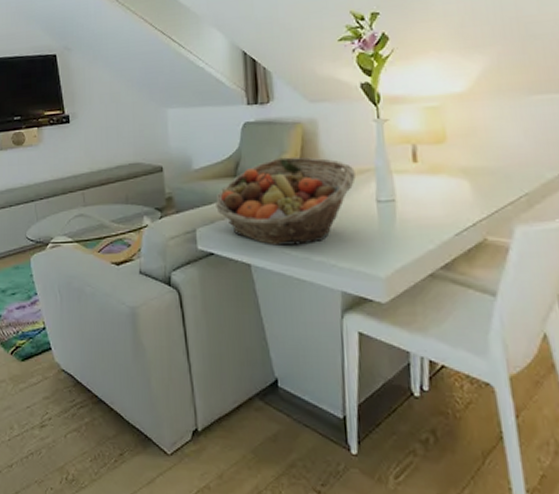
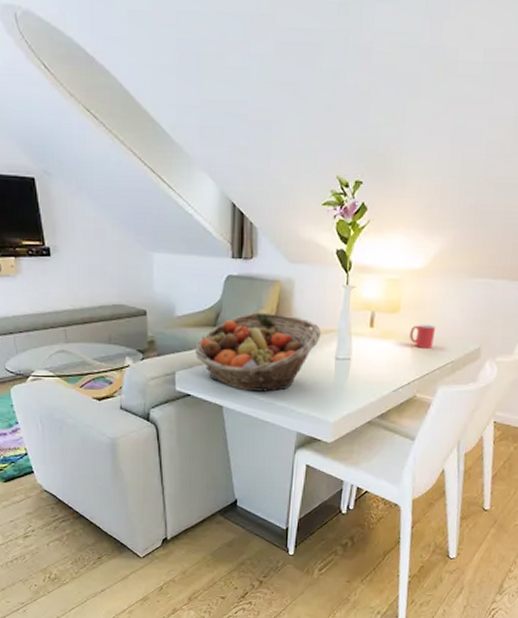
mug: none [464,152,497,181] -> present [410,324,436,348]

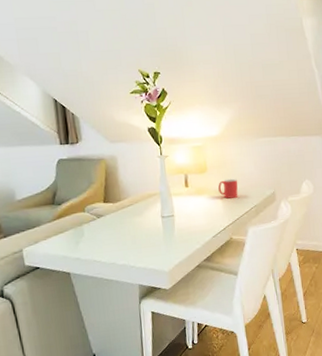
fruit basket: present [195,312,321,392] -> none [38,186,146,257]

